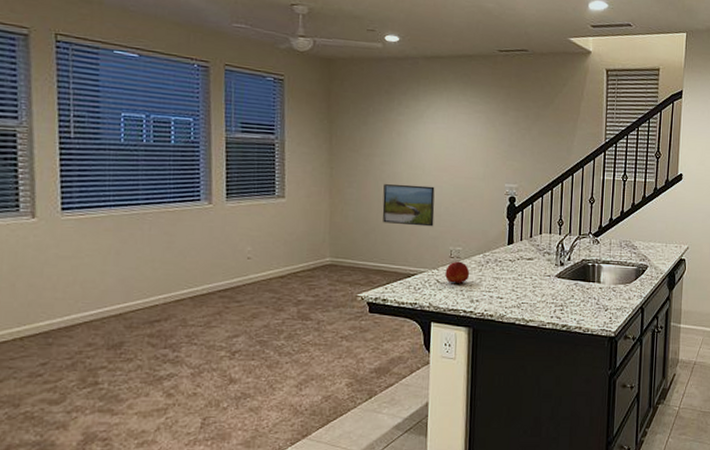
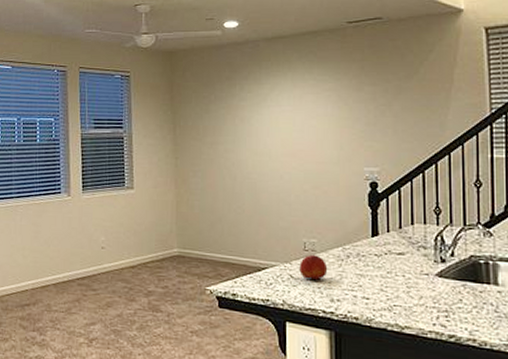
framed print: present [382,184,435,227] -> none [228,172,284,217]

